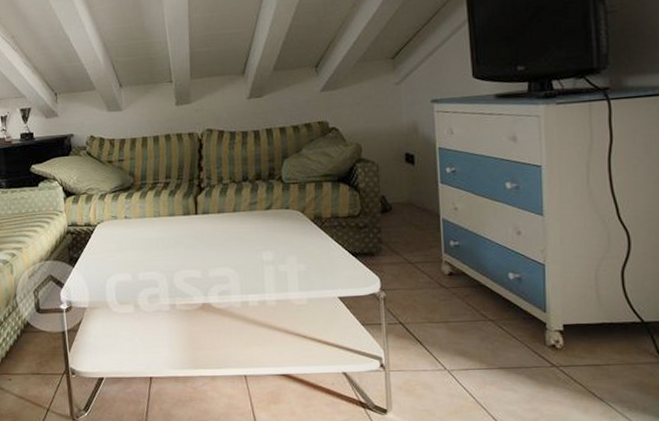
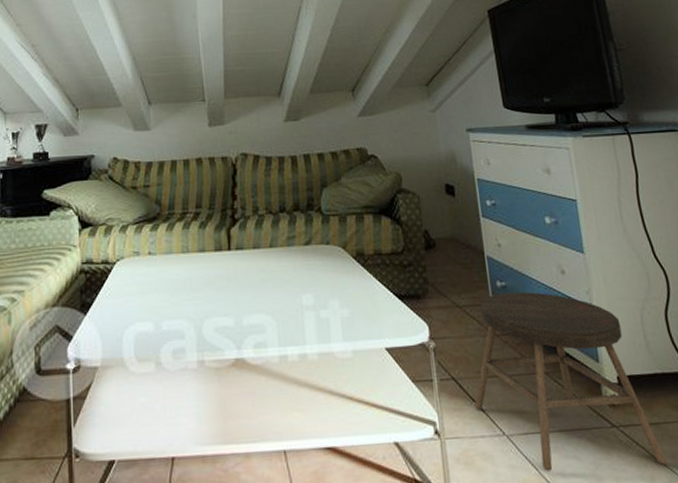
stool: none [420,250,603,400] -> present [475,291,667,471]

